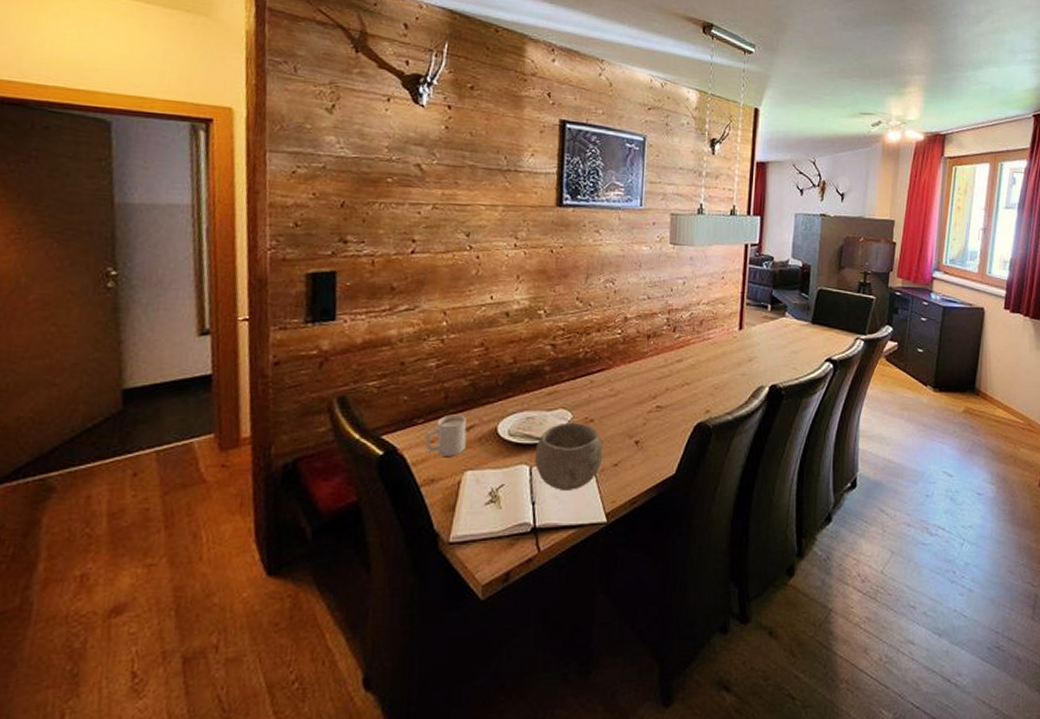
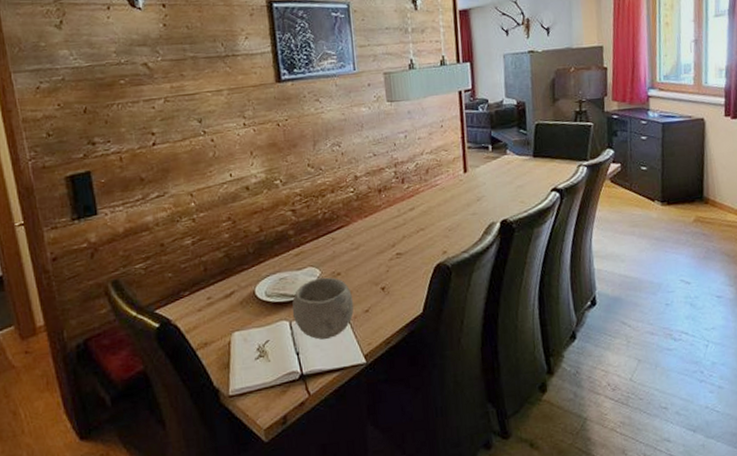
mug: present [425,414,467,456] -> none [193,283,230,322]

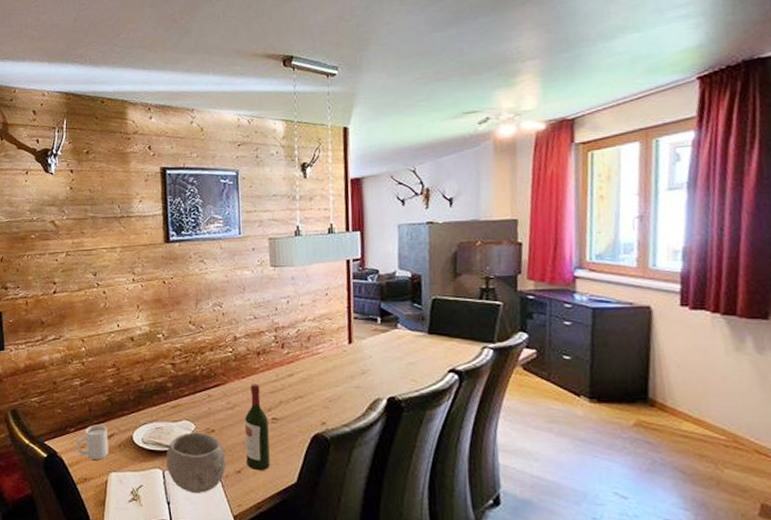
mug: none [193,283,230,322] -> present [77,424,109,460]
wine bottle: none [370,221,397,308] -> present [245,384,270,471]

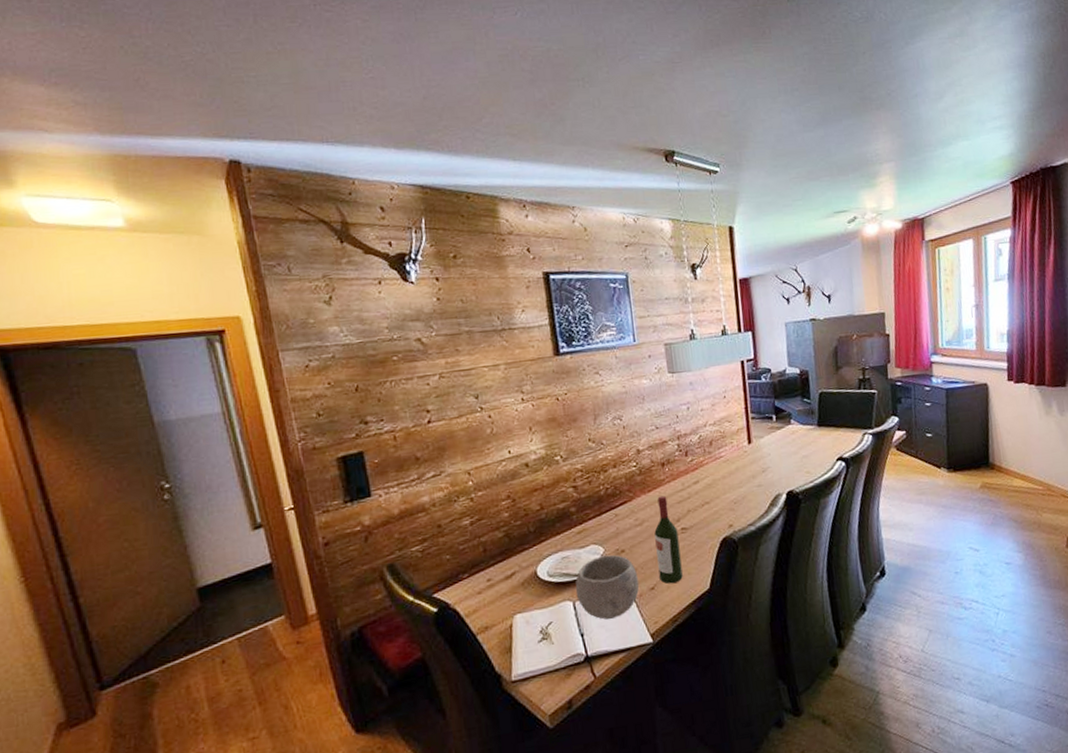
mug: present [77,424,109,460] -> none [472,564,511,605]

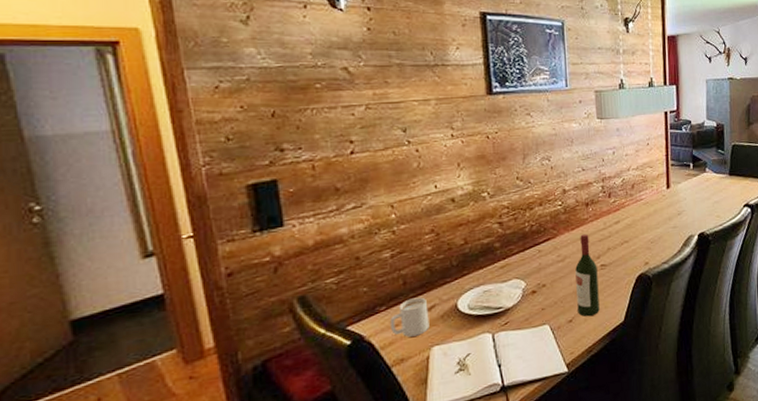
mug: none [472,564,511,605] -> present [389,297,430,337]
bowl: present [575,554,640,620] -> none [495,289,558,351]

